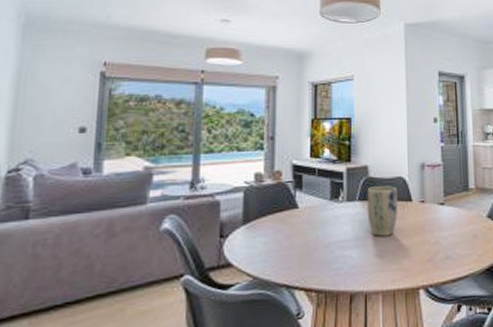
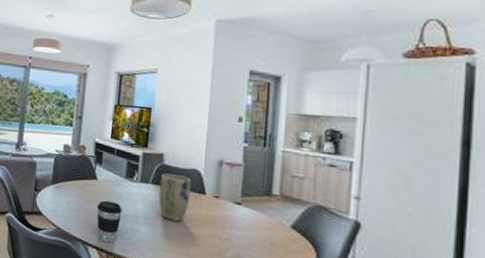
coffee cup: none [300,229,330,280] -> present [96,200,122,243]

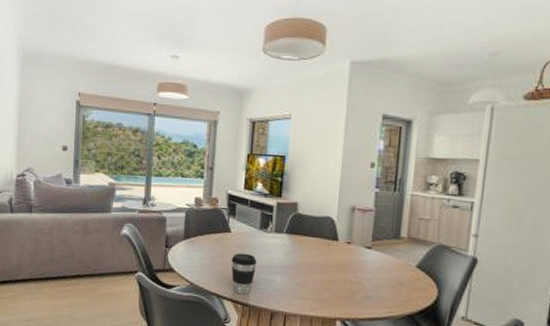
plant pot: present [158,173,191,222] -> none [293,222,324,269]

